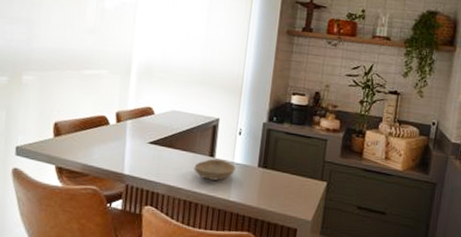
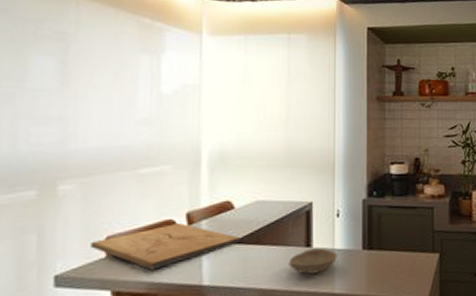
cutting board: none [43,119,158,155] -> present [90,223,241,270]

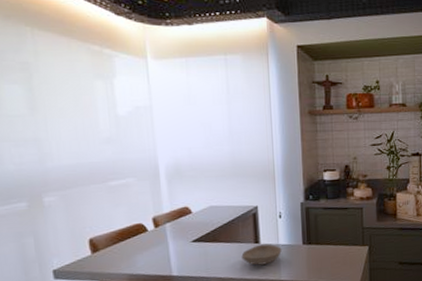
cutting board: present [90,223,241,270] -> none [78,226,201,264]

